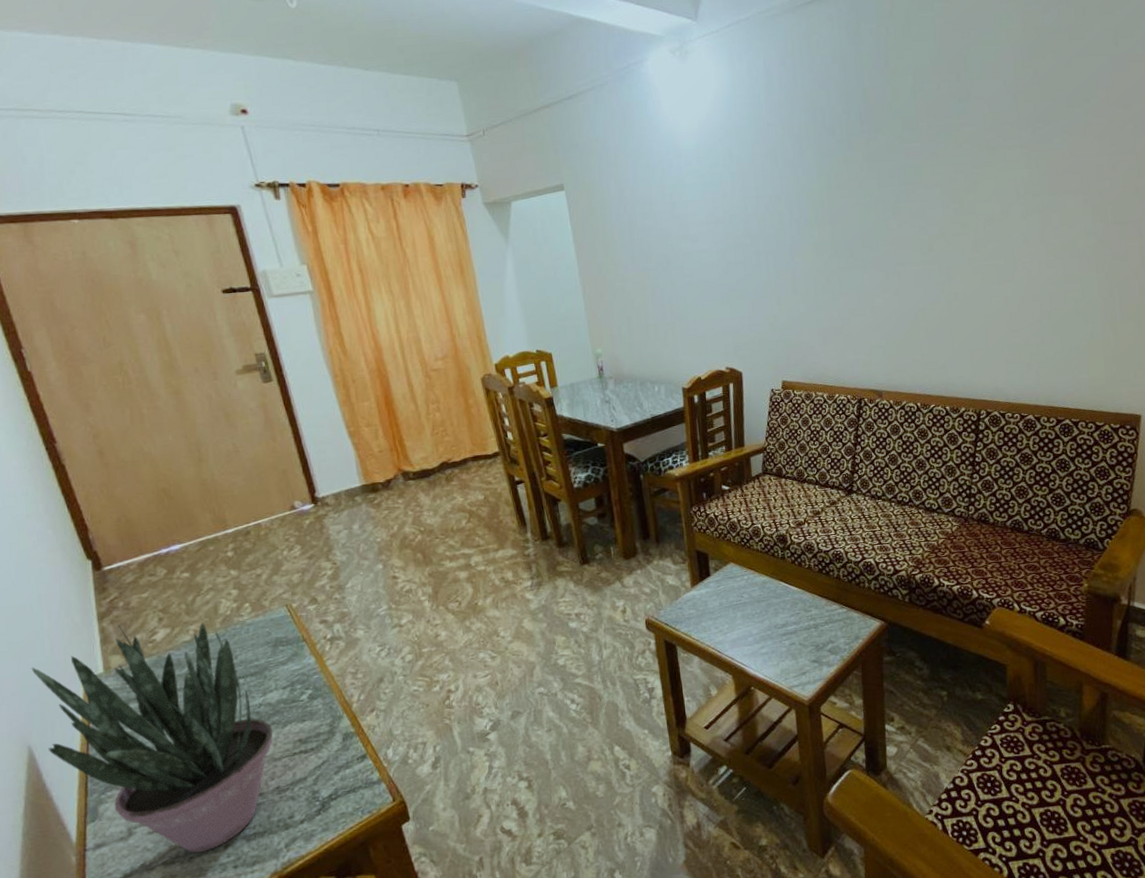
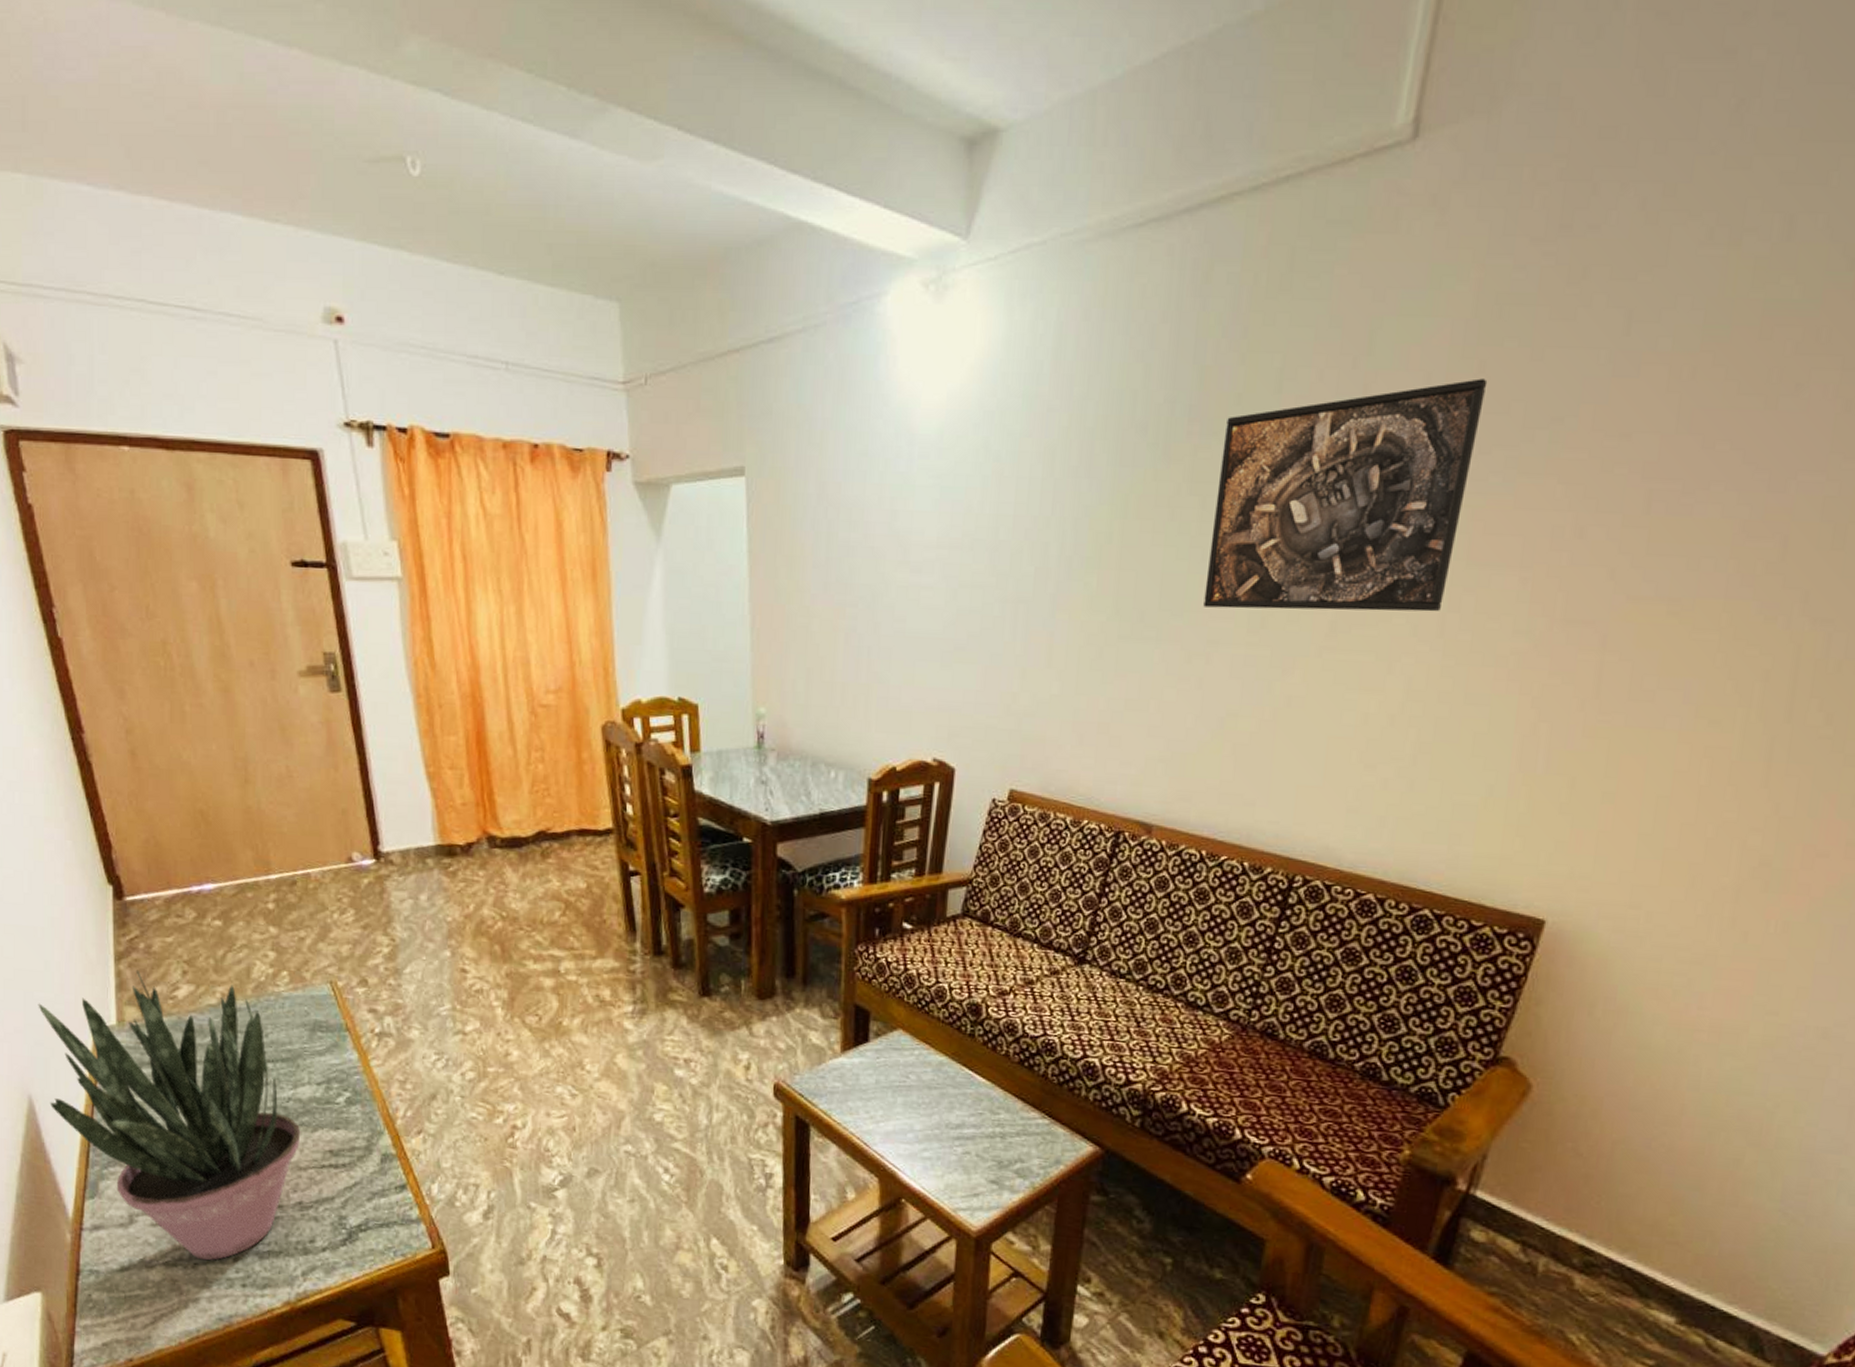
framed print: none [884,79,1041,242] -> present [1203,378,1488,612]

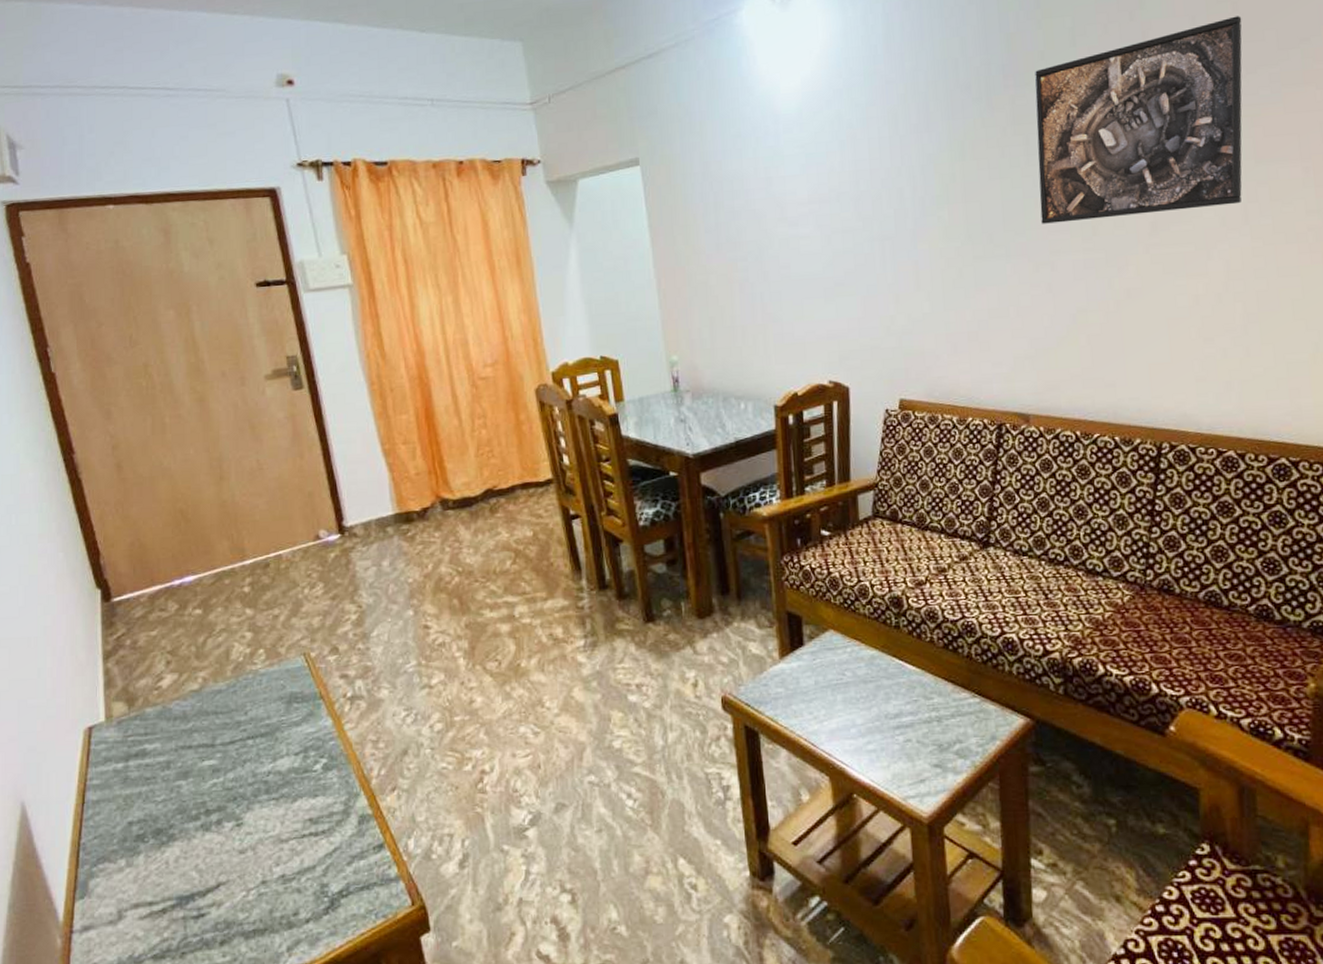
potted plant: present [38,969,301,1261] -> none [31,665,281,948]

